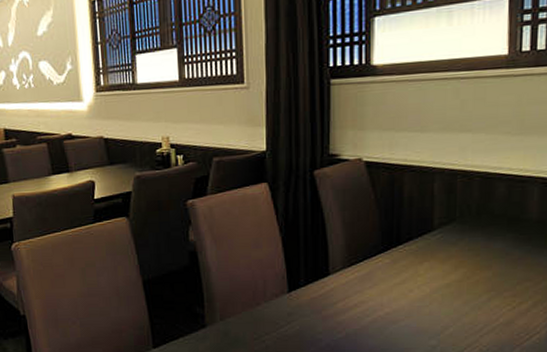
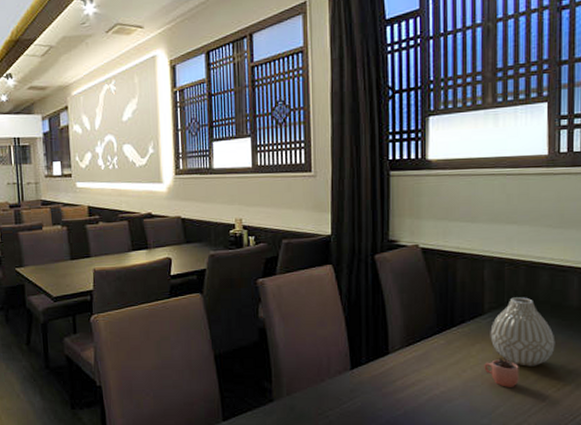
cocoa: none [432,261,471,307] -> present [484,343,519,387]
vase: none [439,211,512,284] -> present [490,297,555,366]

